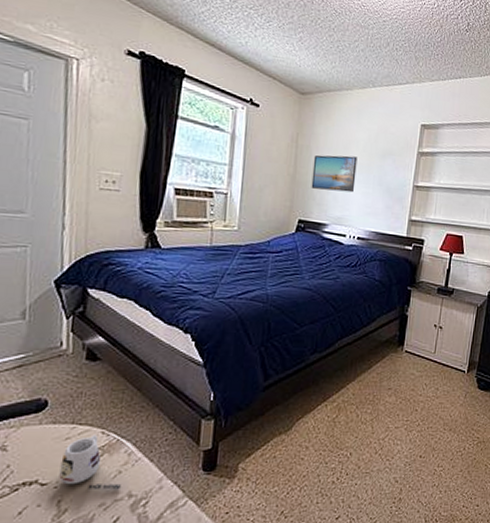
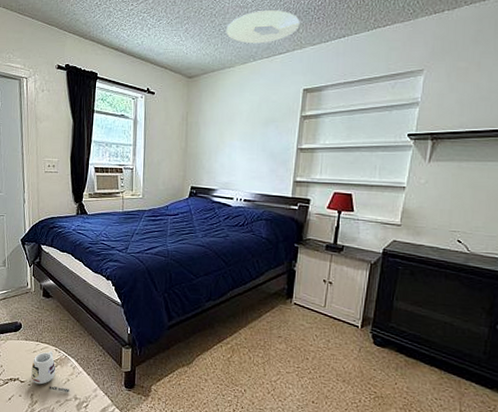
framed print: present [311,155,358,193] -> none [200,127,241,160]
ceiling light: none [345,34,420,71] -> present [226,10,300,44]

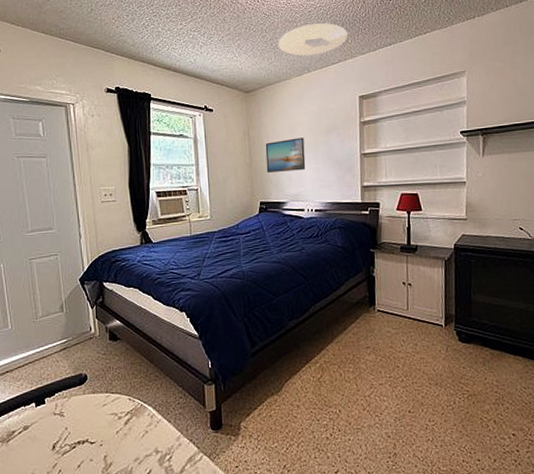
mug: present [31,351,69,393] -> none [102,401,149,447]
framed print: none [200,127,241,160] -> present [265,137,306,173]

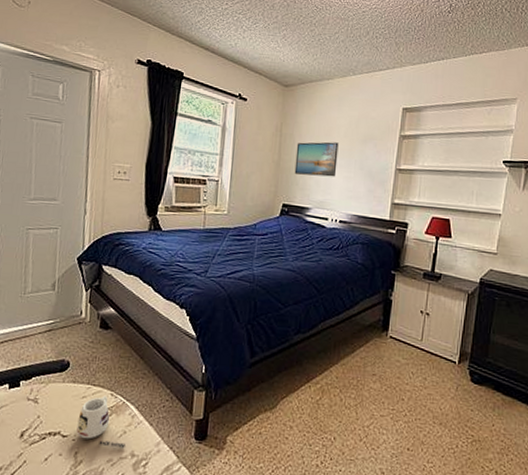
mug: none [102,401,149,447] -> present [76,395,125,448]
ceiling light: present [278,23,348,56] -> none [326,25,401,58]

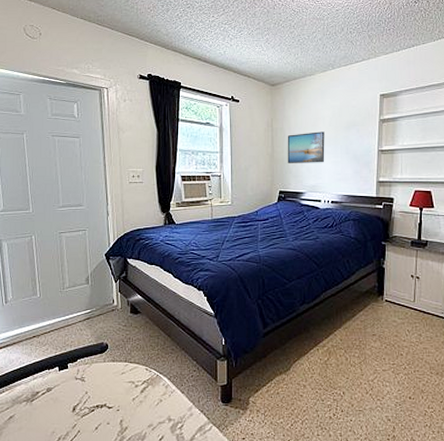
mug: present [76,395,125,448] -> none [120,371,162,414]

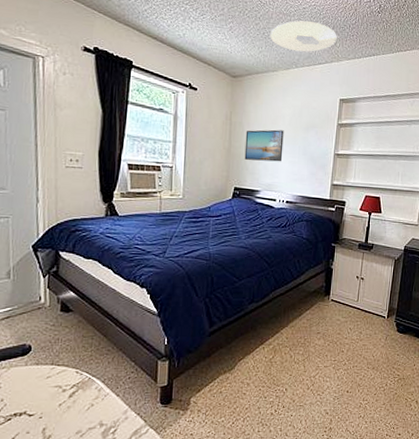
ceiling light: none [305,22,373,53] -> present [270,20,337,52]

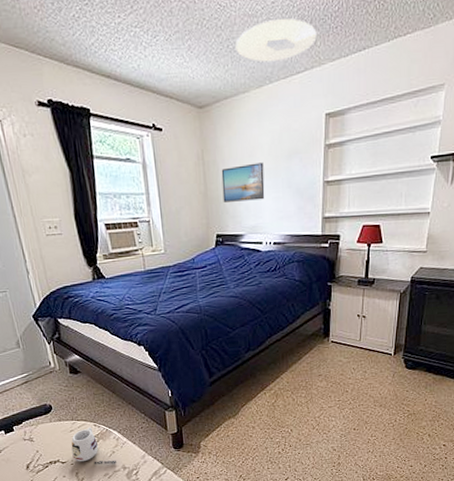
mug: none [43,374,93,420] -> present [71,427,116,465]

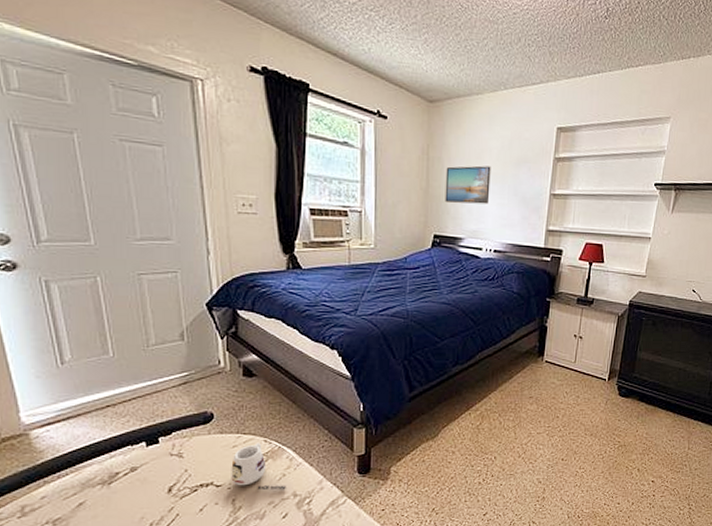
ceiling light: present [235,18,317,63] -> none [473,29,555,70]

